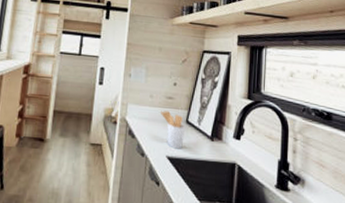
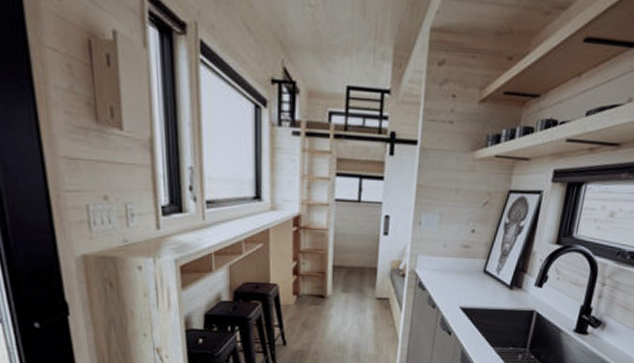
utensil holder: present [161,110,185,149] -> none [455,261,482,300]

